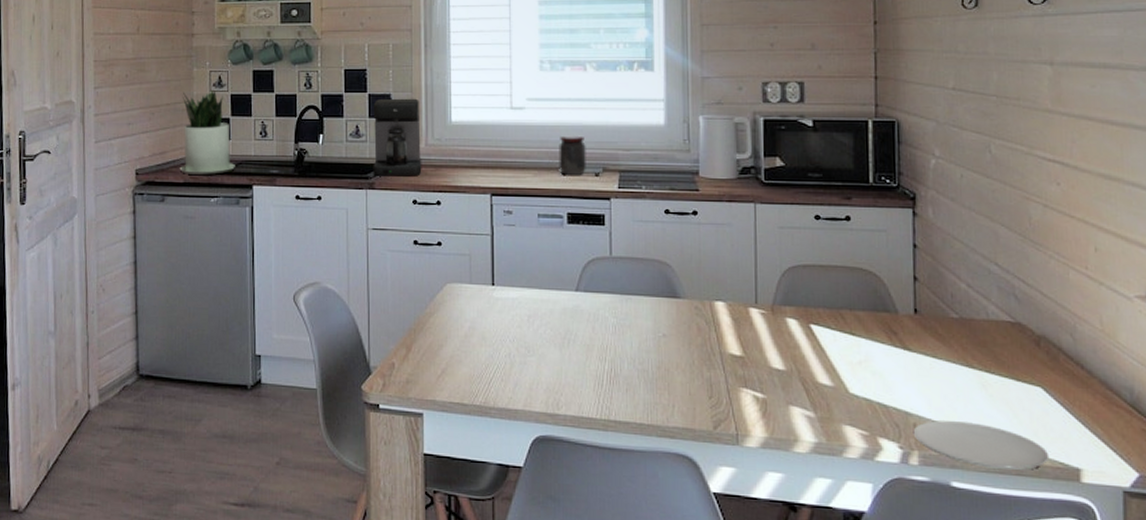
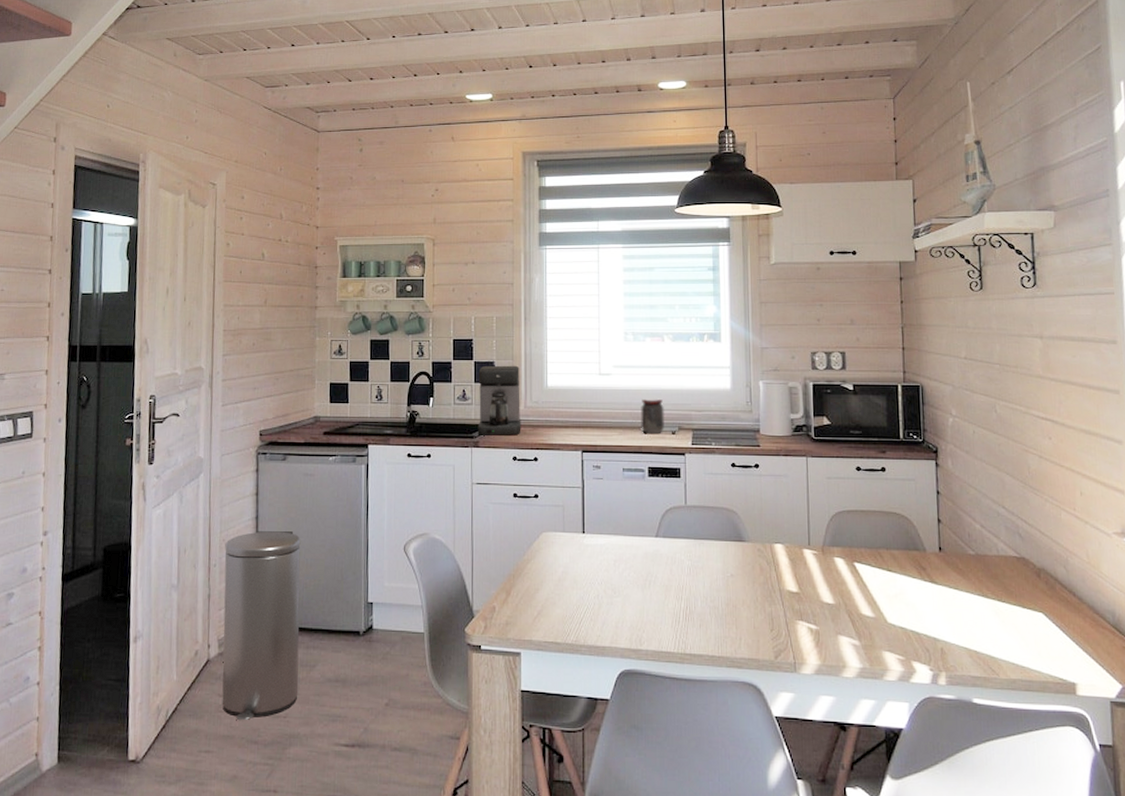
pedal bin: none [102,277,184,475] -> present [222,531,301,721]
planter: present [181,89,235,176] -> none [302,357,353,436]
plate: present [913,420,1050,470] -> none [940,645,1051,686]

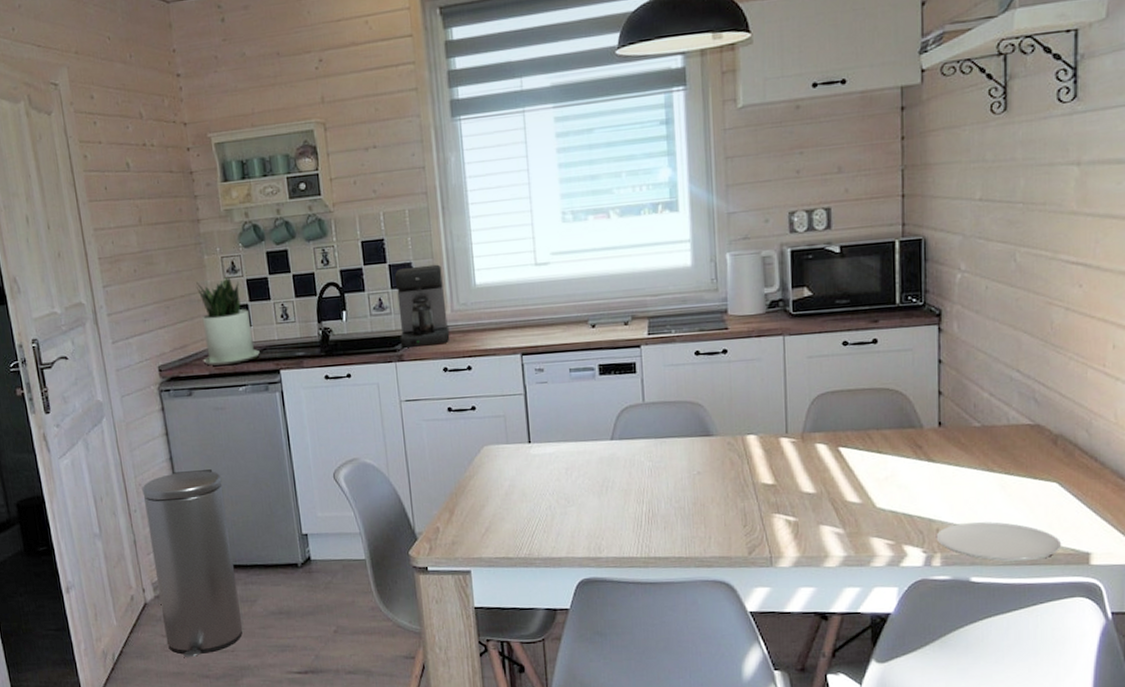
planter: none [302,357,353,436] -> present [196,276,260,367]
jar: present [641,398,664,434] -> none [586,285,615,328]
plate: none [940,645,1051,686] -> present [936,522,1062,561]

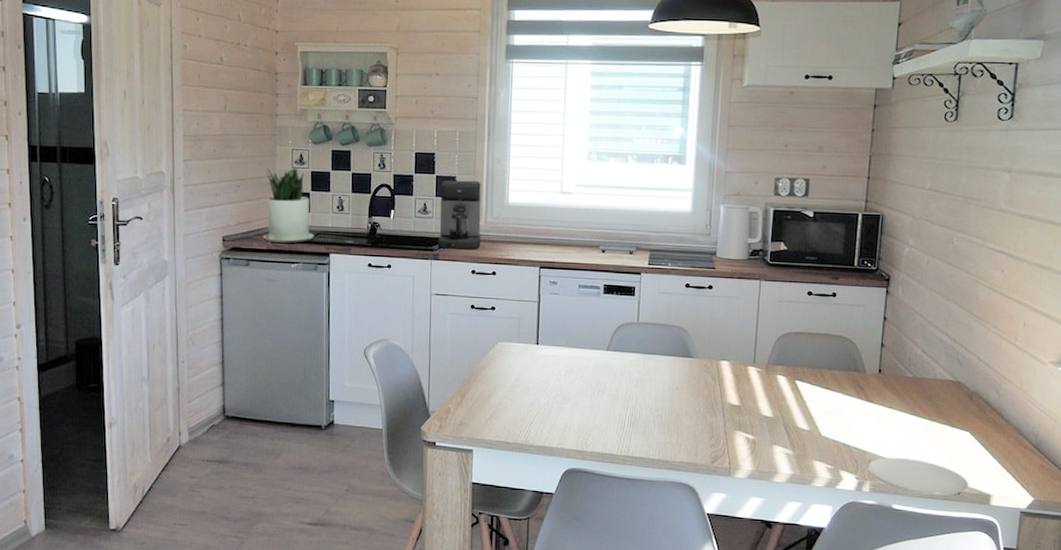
pedal bin: present [142,469,243,658] -> none [192,331,265,500]

